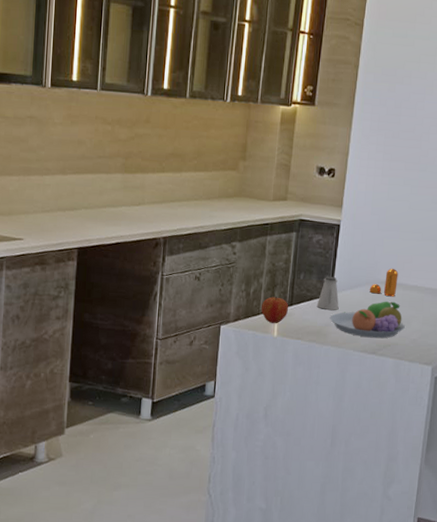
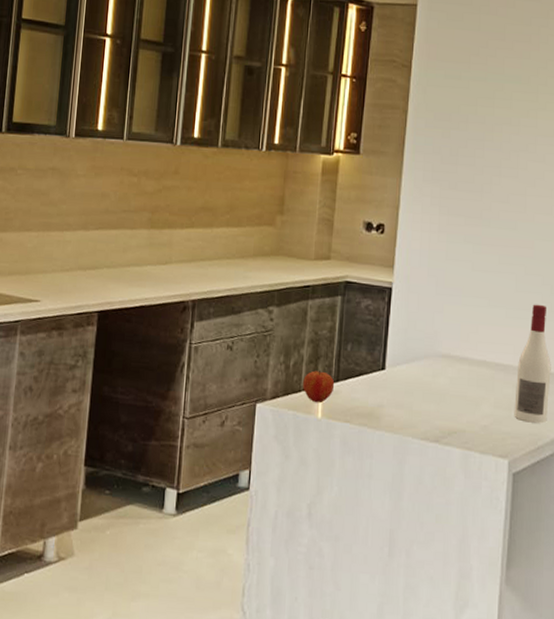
saltshaker: present [316,276,339,310] -> none [367,347,394,388]
fruit bowl: present [329,301,405,339] -> none [383,378,473,424]
pepper shaker: present [369,268,398,297] -> none [429,339,463,374]

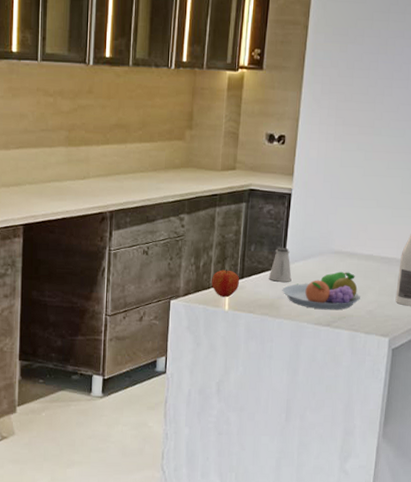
saltshaker: none [367,347,394,388] -> present [268,247,292,282]
fruit bowl: none [383,378,473,424] -> present [282,271,360,310]

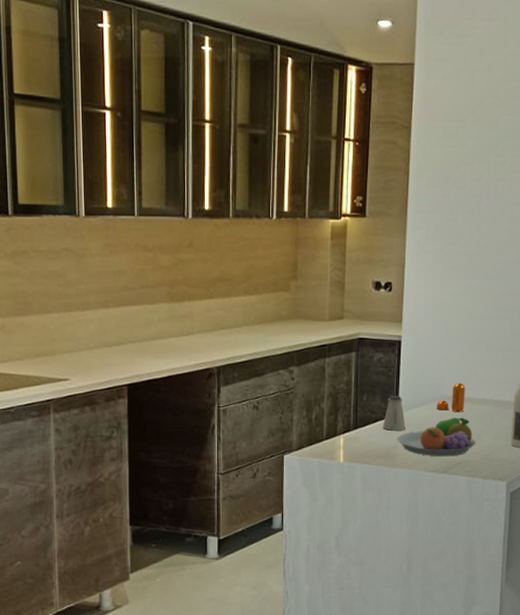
apple: present [212,269,240,298] -> none [325,421,354,450]
pepper shaker: none [323,237,353,267] -> present [436,382,465,413]

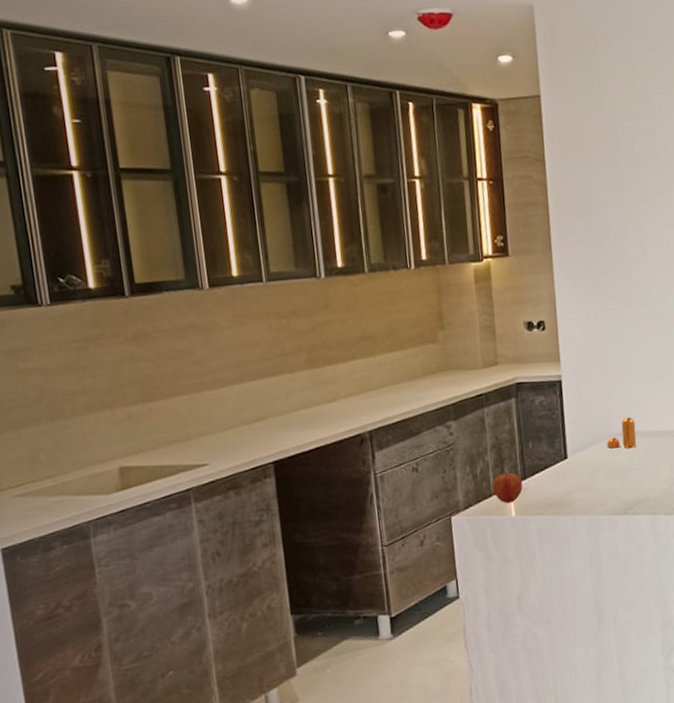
apple: none [325,421,354,450] -> present [492,473,523,504]
saltshaker: present [382,395,406,431] -> none [552,438,578,477]
fruit bowl: present [397,417,476,457] -> none [569,453,653,499]

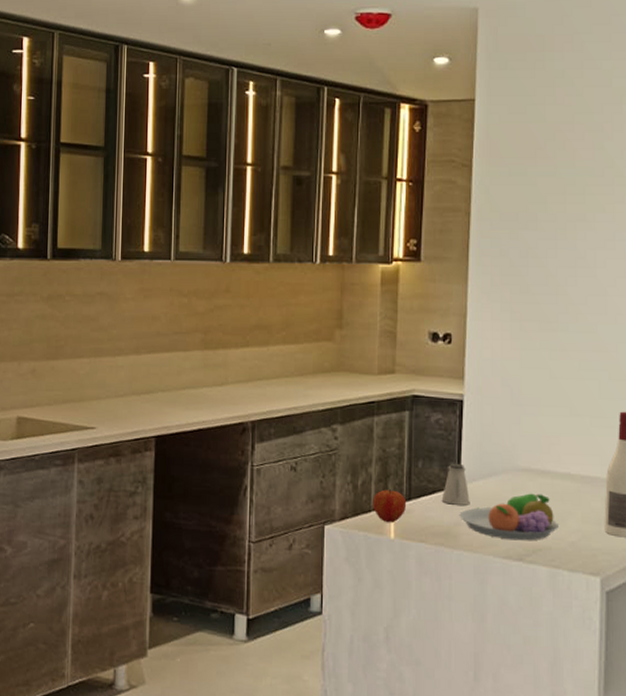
saltshaker: none [552,438,578,477] -> present [441,463,470,505]
fruit bowl: none [569,453,653,499] -> present [459,493,559,541]
pepper shaker: present [606,416,637,449] -> none [507,451,544,488]

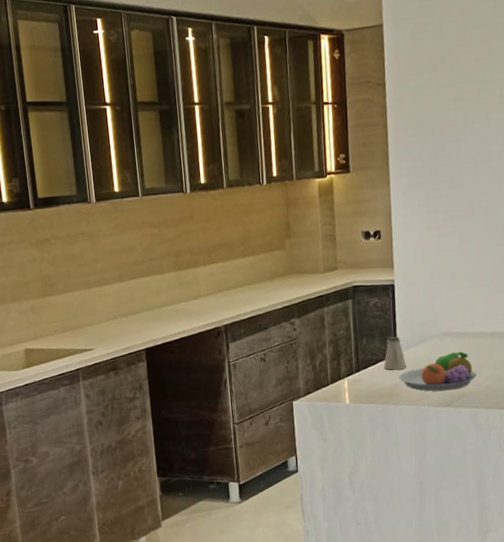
apple: present [373,489,407,523] -> none [329,365,357,392]

